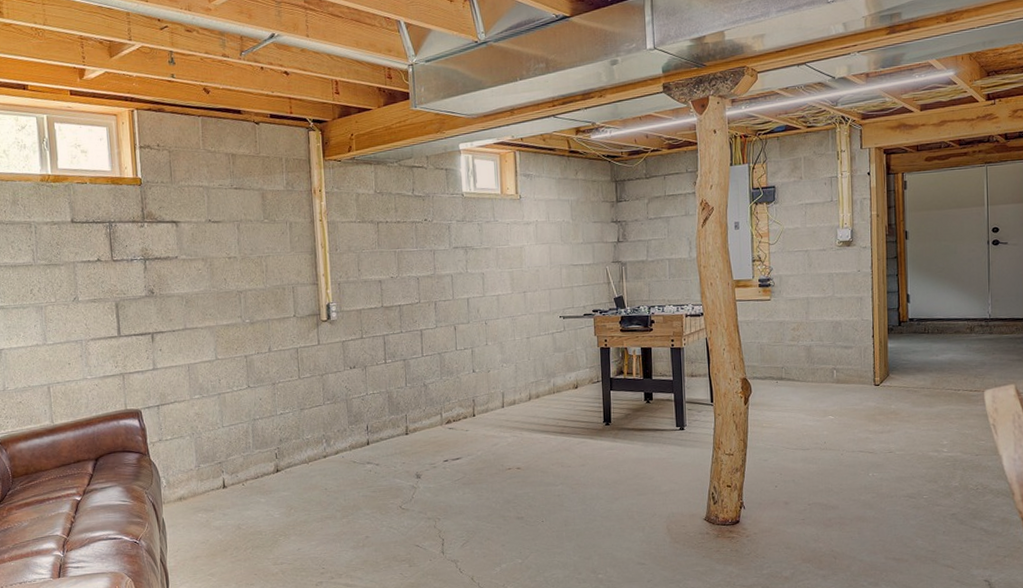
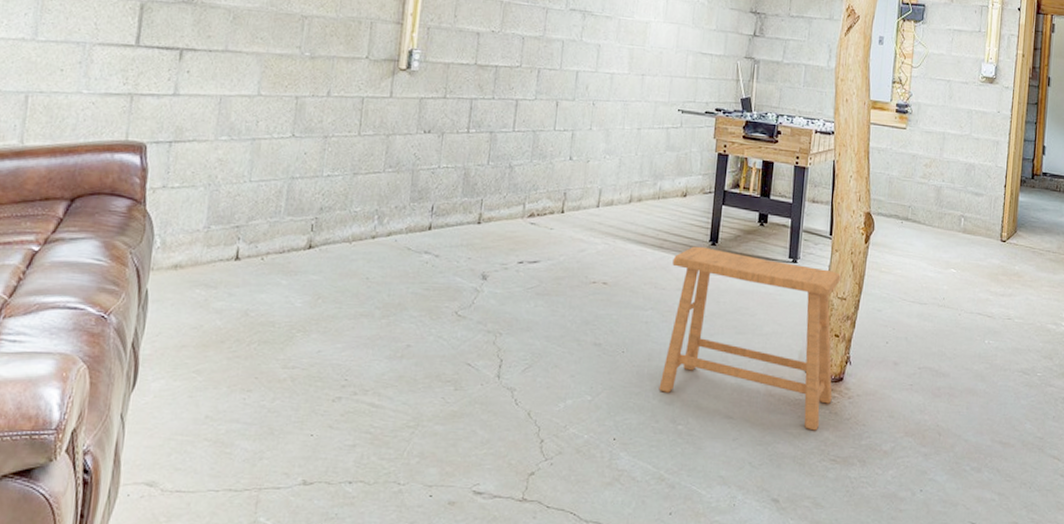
stool: none [574,427,732,567] -> present [659,246,841,431]

